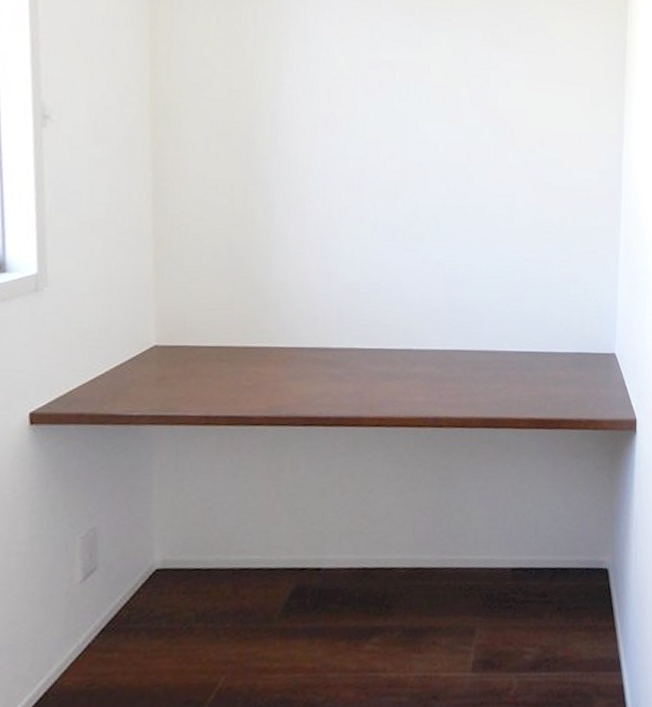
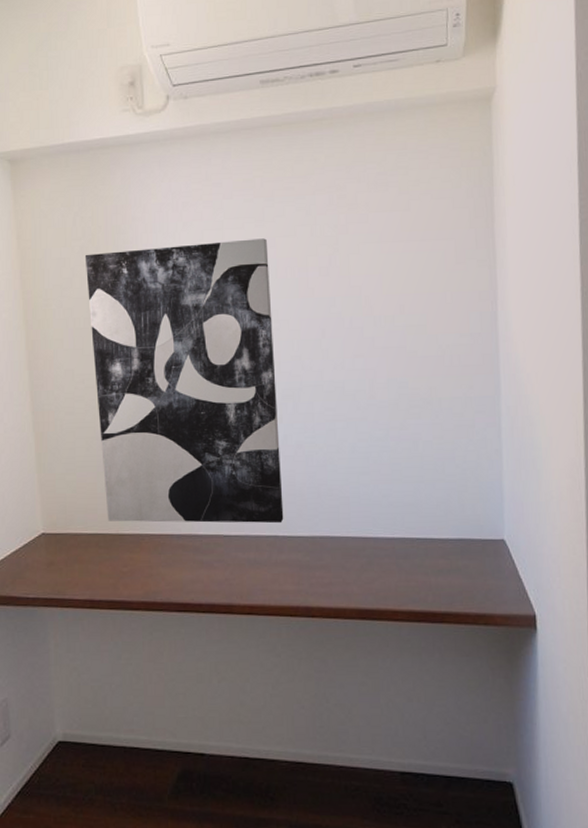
wall art: none [228,55,423,338] -> present [84,238,284,524]

